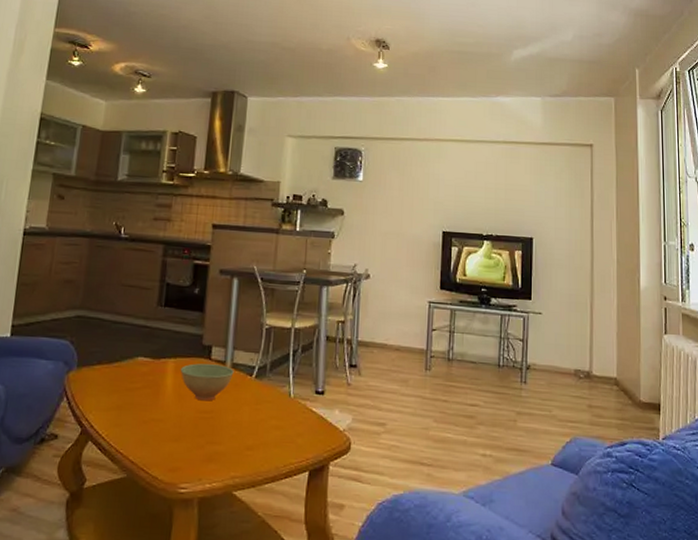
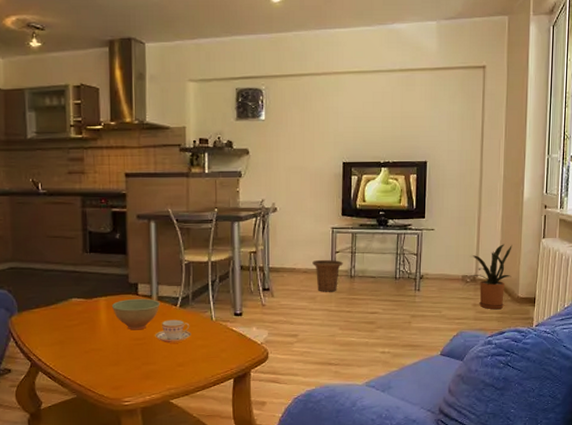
teacup: none [224,392,265,421] -> present [155,319,191,343]
basket: none [406,336,440,376] -> present [312,259,343,292]
house plant: none [583,337,631,415] -> present [470,244,512,310]

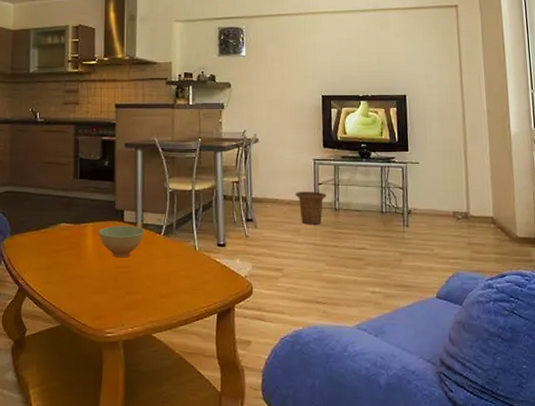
teacup: present [155,319,191,343] -> none [139,248,175,273]
house plant: present [470,244,512,310] -> none [461,179,507,250]

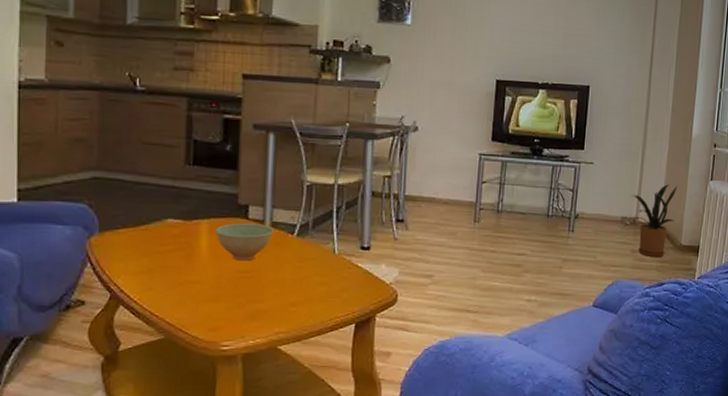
basket: present [295,191,327,225] -> none [455,189,490,228]
house plant: none [461,179,507,250] -> present [630,184,678,258]

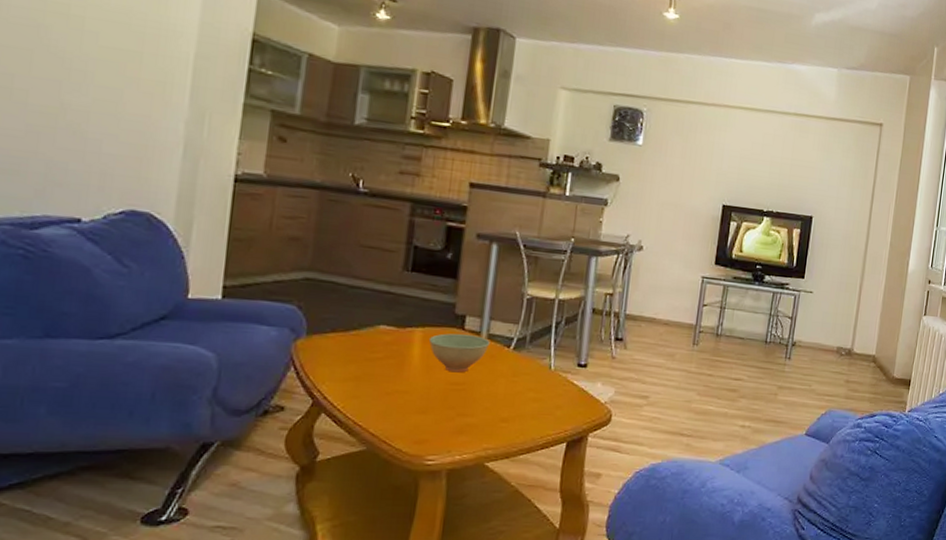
house plant: present [630,184,678,258] -> none [845,317,892,389]

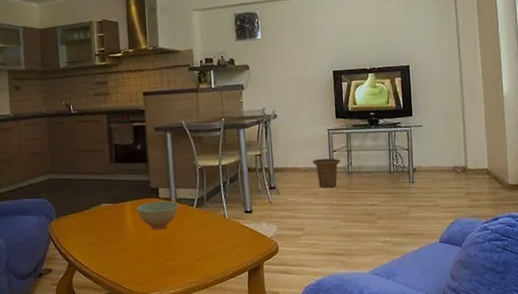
basket: none [675,311,710,351] -> present [312,158,341,188]

